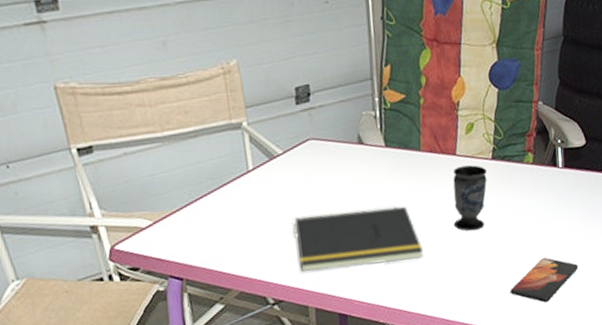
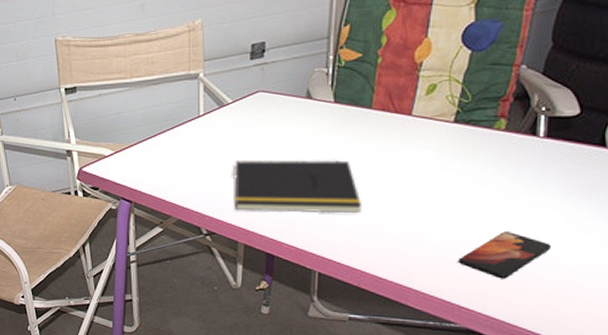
cup: present [453,165,487,231] -> none [400,127,446,193]

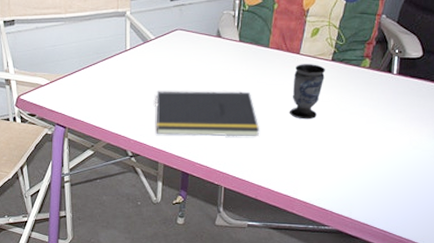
cup: none [400,127,446,193] -> present [290,64,325,120]
smartphone: present [458,230,552,279] -> none [332,150,400,189]

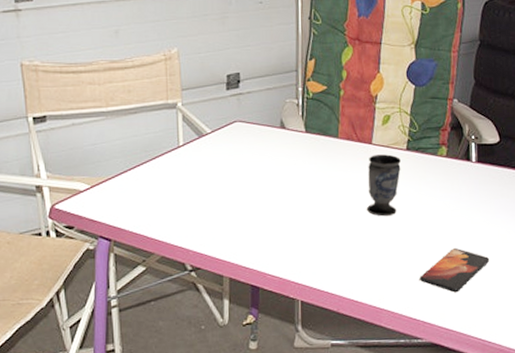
notepad: present [155,91,260,137] -> none [215,188,336,243]
smartphone: none [332,150,400,189] -> present [420,247,490,293]

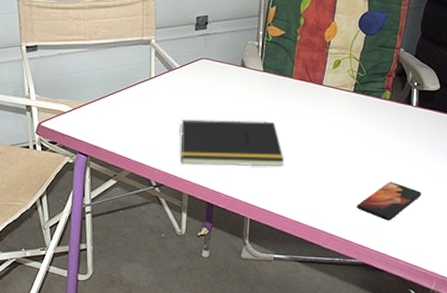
notepad: none [215,188,336,243] -> present [180,119,285,167]
cup: present [367,154,401,217] -> none [314,95,347,150]

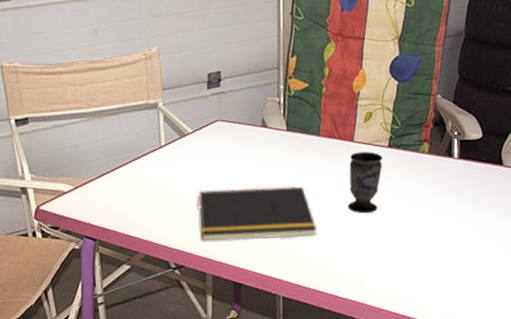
cup: none [314,95,347,150] -> present [348,151,382,214]
smartphone: present [357,181,422,221] -> none [399,243,469,287]

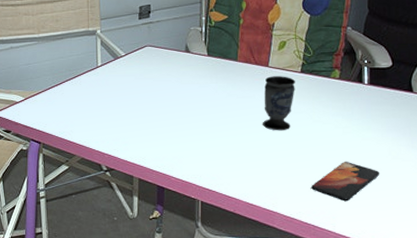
notepad: present [198,186,317,242] -> none [128,104,234,150]
smartphone: none [399,243,469,287] -> present [311,161,380,202]

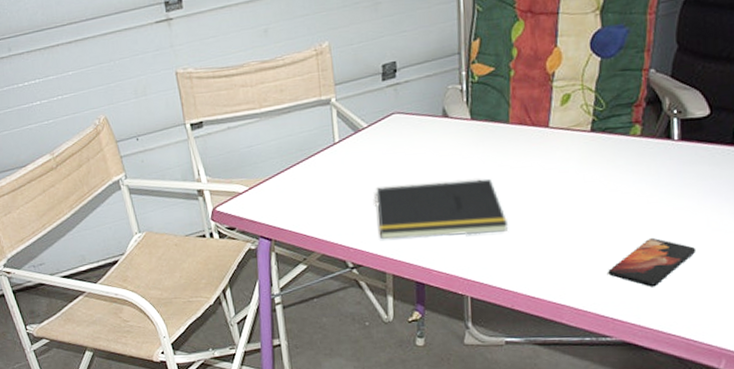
notepad: none [128,104,234,150] -> present [375,178,509,240]
cup: present [263,76,295,131] -> none [544,137,584,206]

